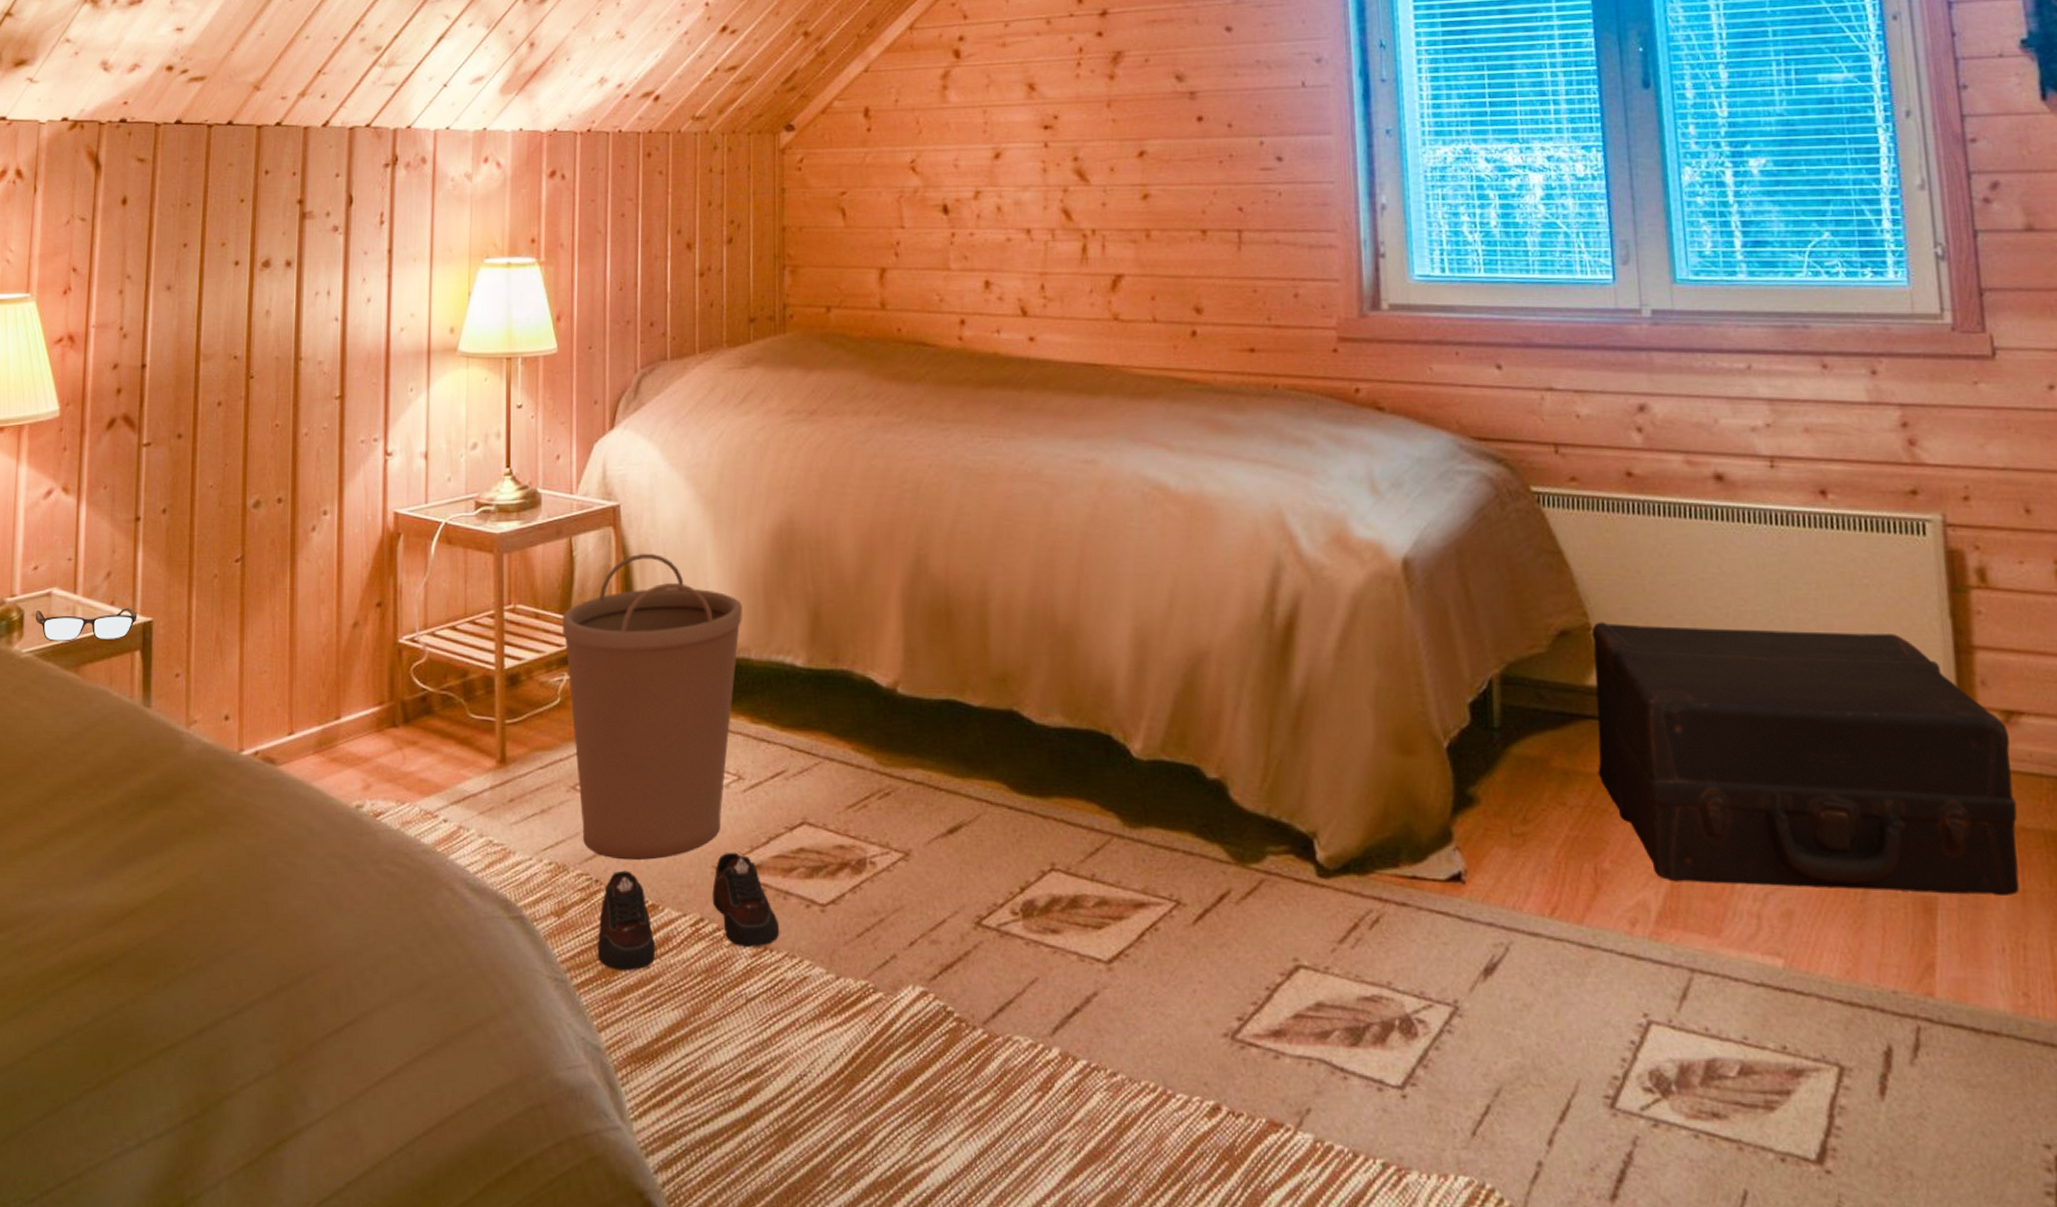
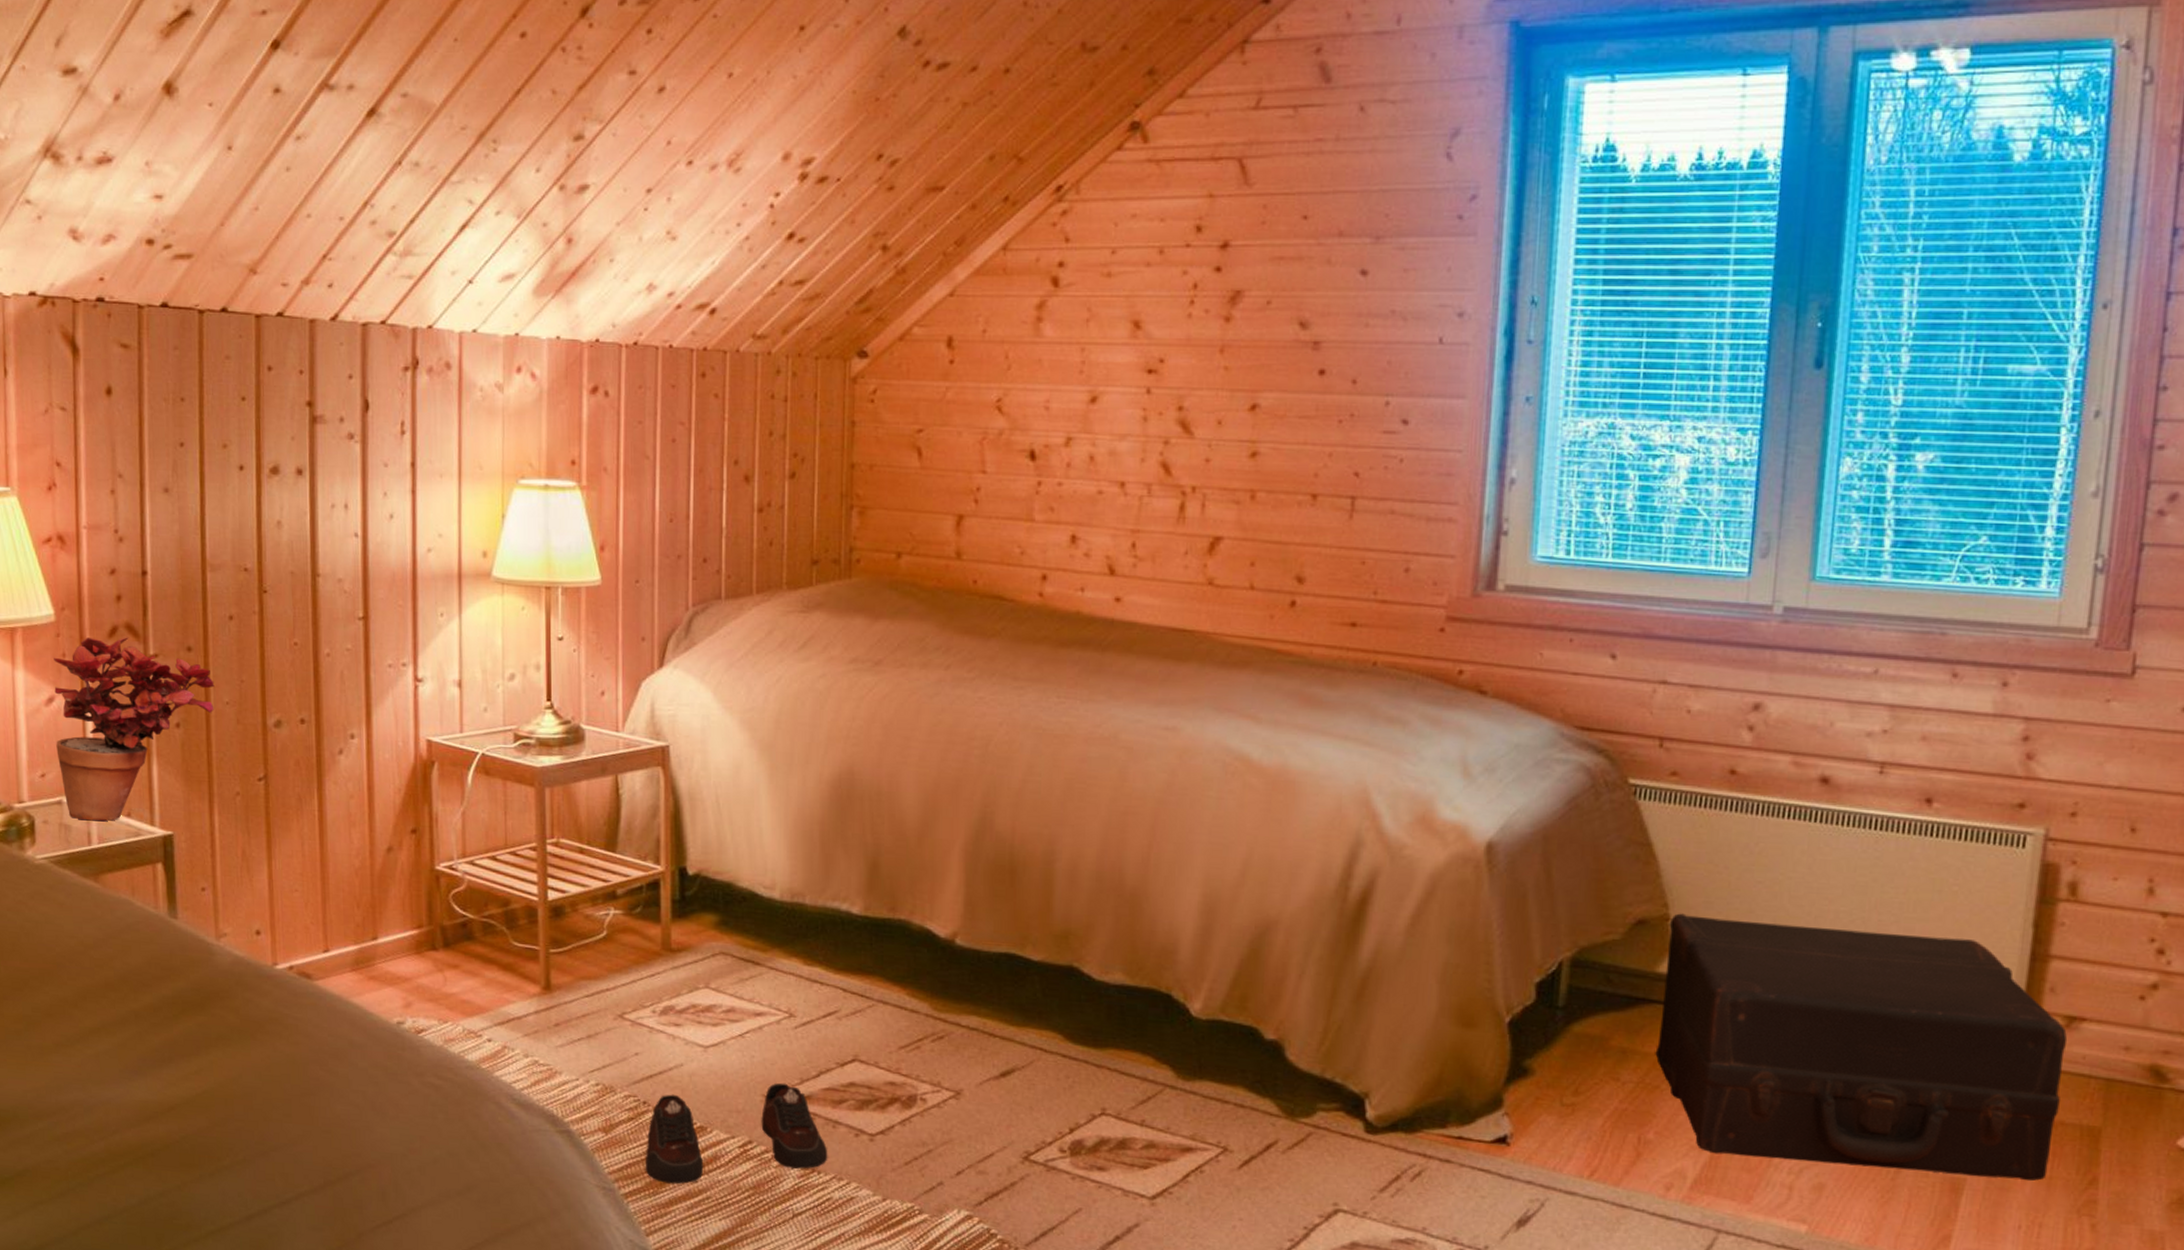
eyeglasses: present [36,608,137,642] -> none [47,817,157,852]
potted plant: none [50,428,200,611] -> present [54,637,215,821]
basket: present [562,553,742,860] -> none [607,794,797,1085]

